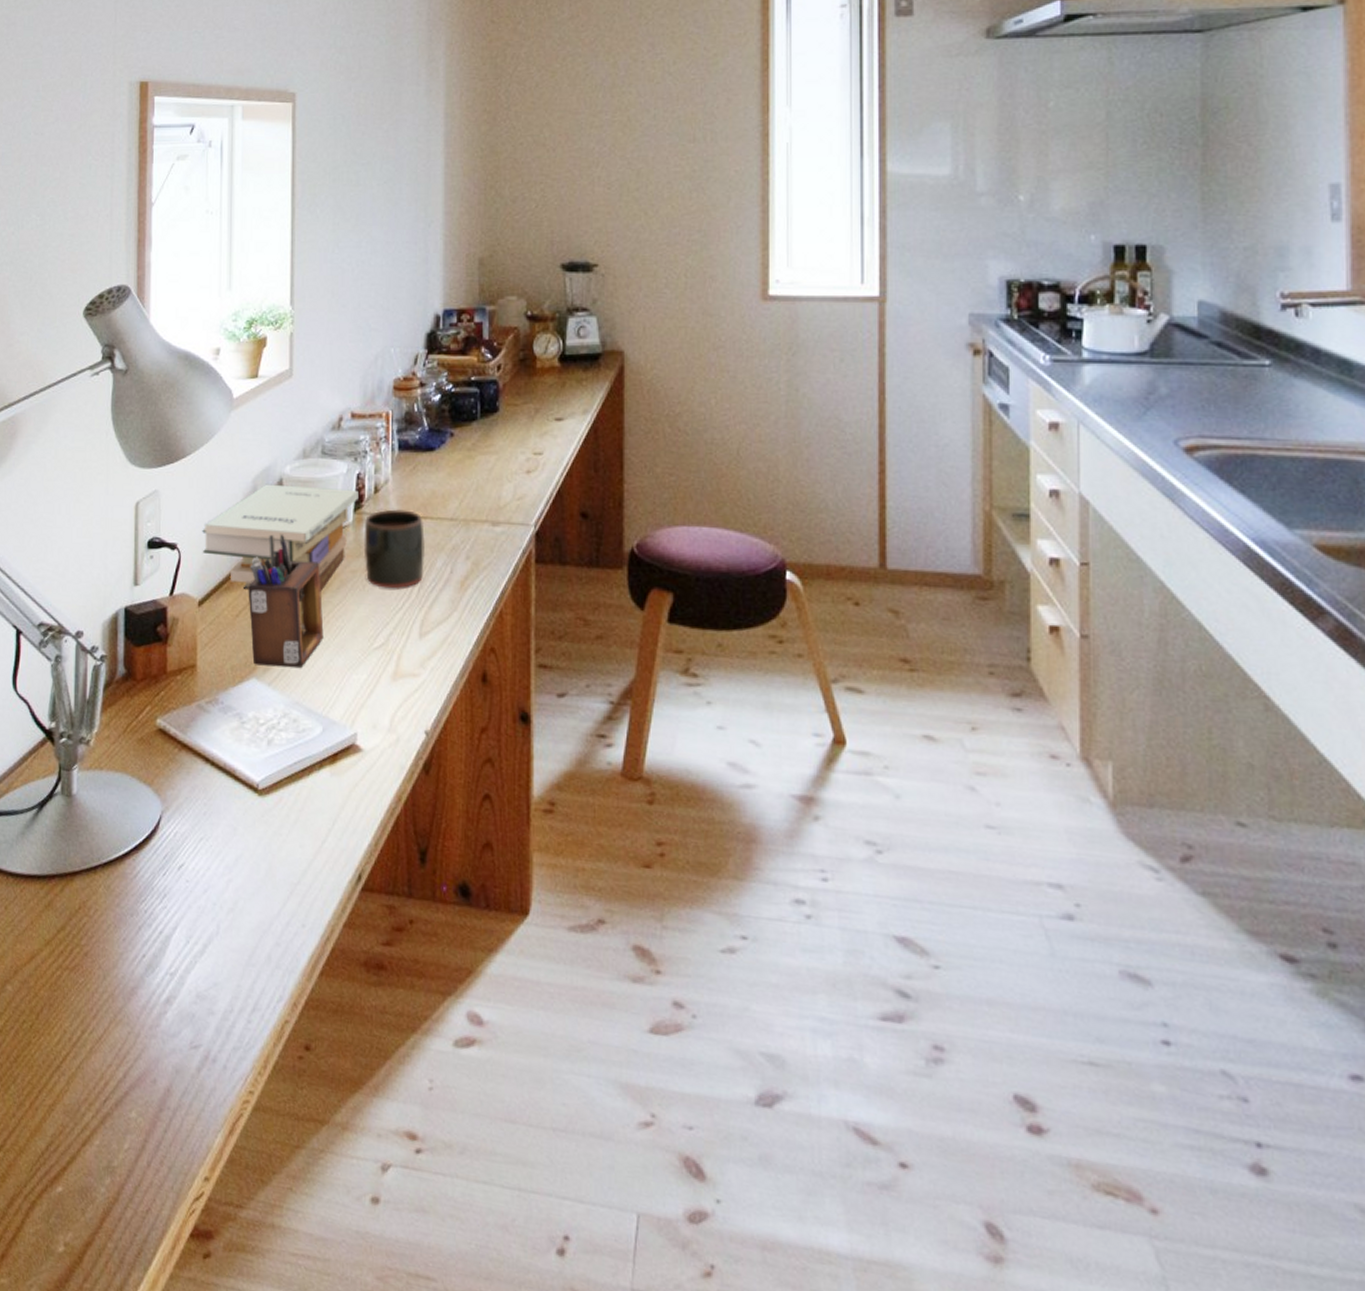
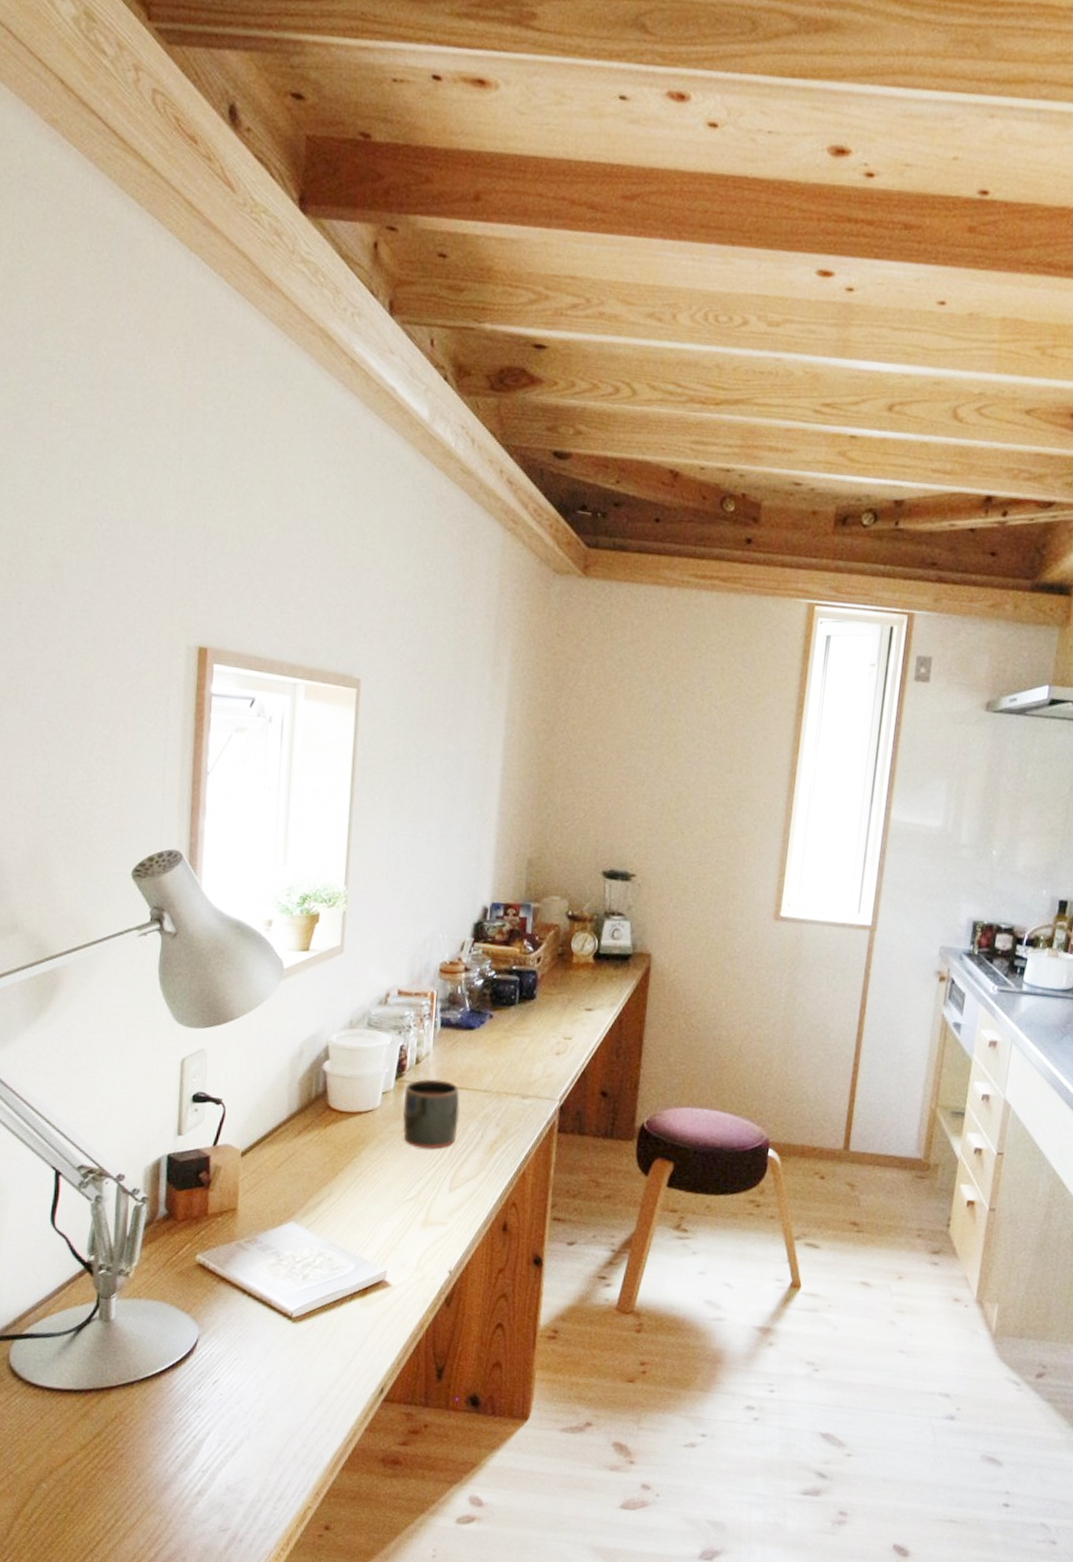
books: present [202,484,358,591] -> none [247,1049,401,1148]
desk organizer: present [248,534,324,668] -> none [290,1095,361,1214]

